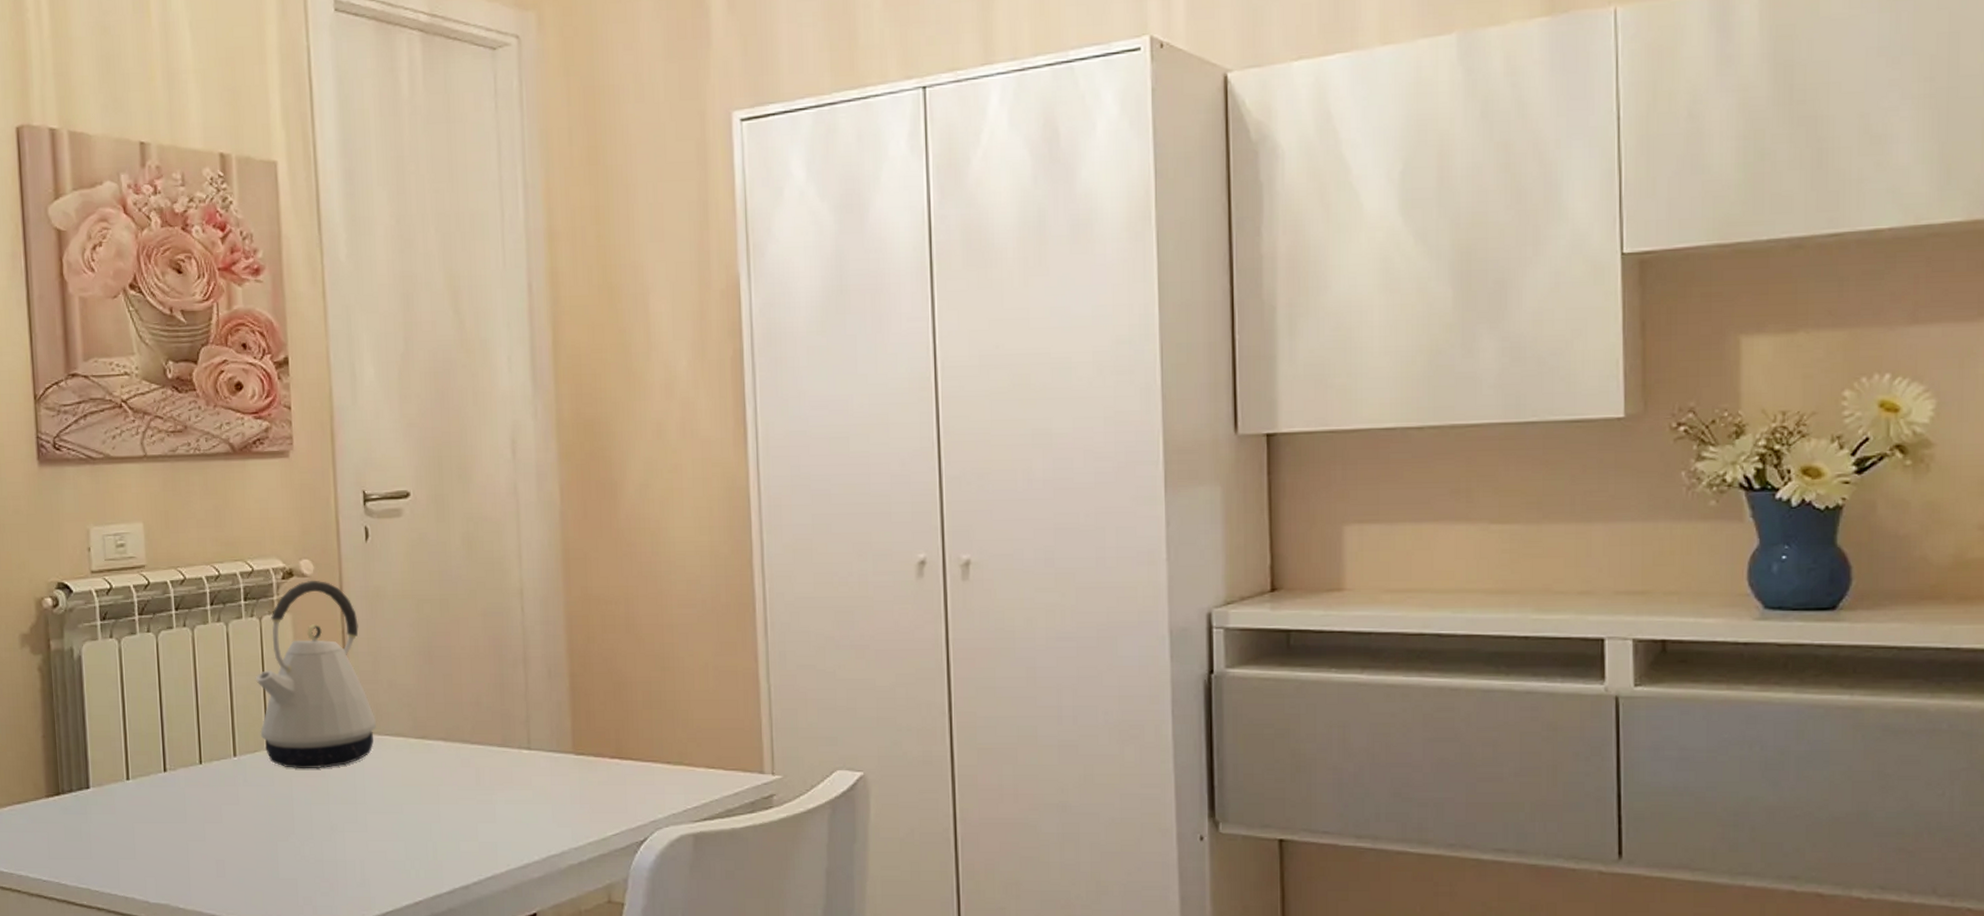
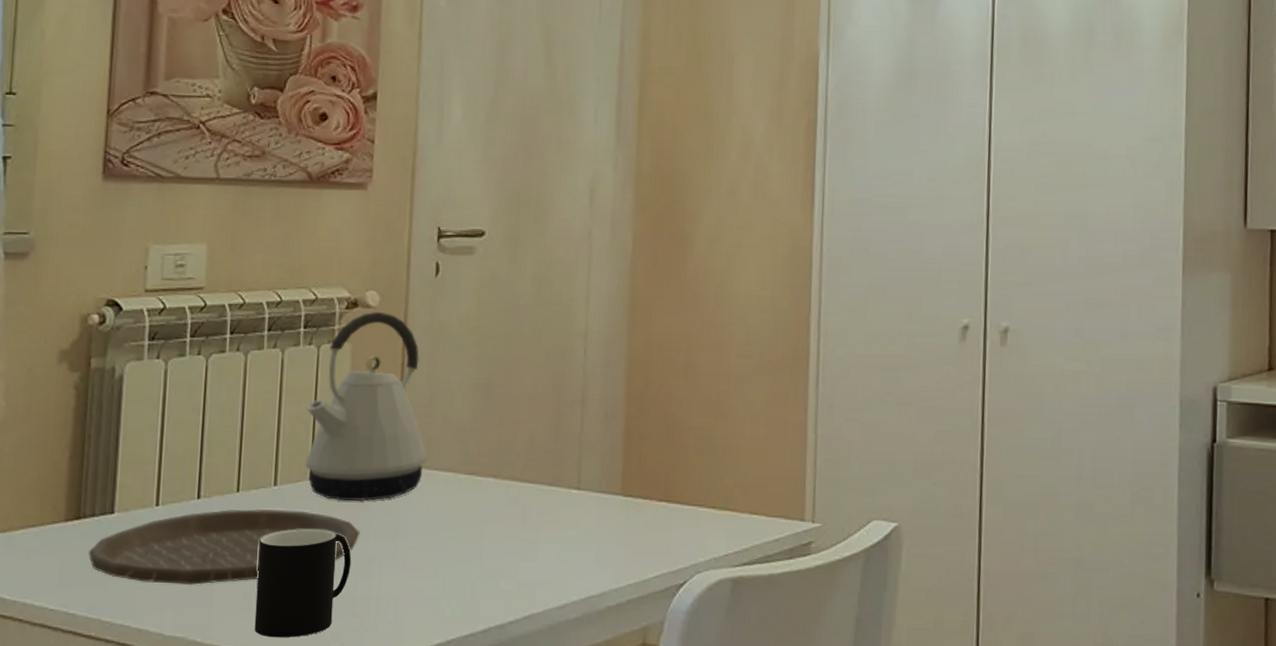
plate: none [71,779,320,854] -> present [89,509,360,585]
cup: none [226,797,315,903] -> present [254,528,352,638]

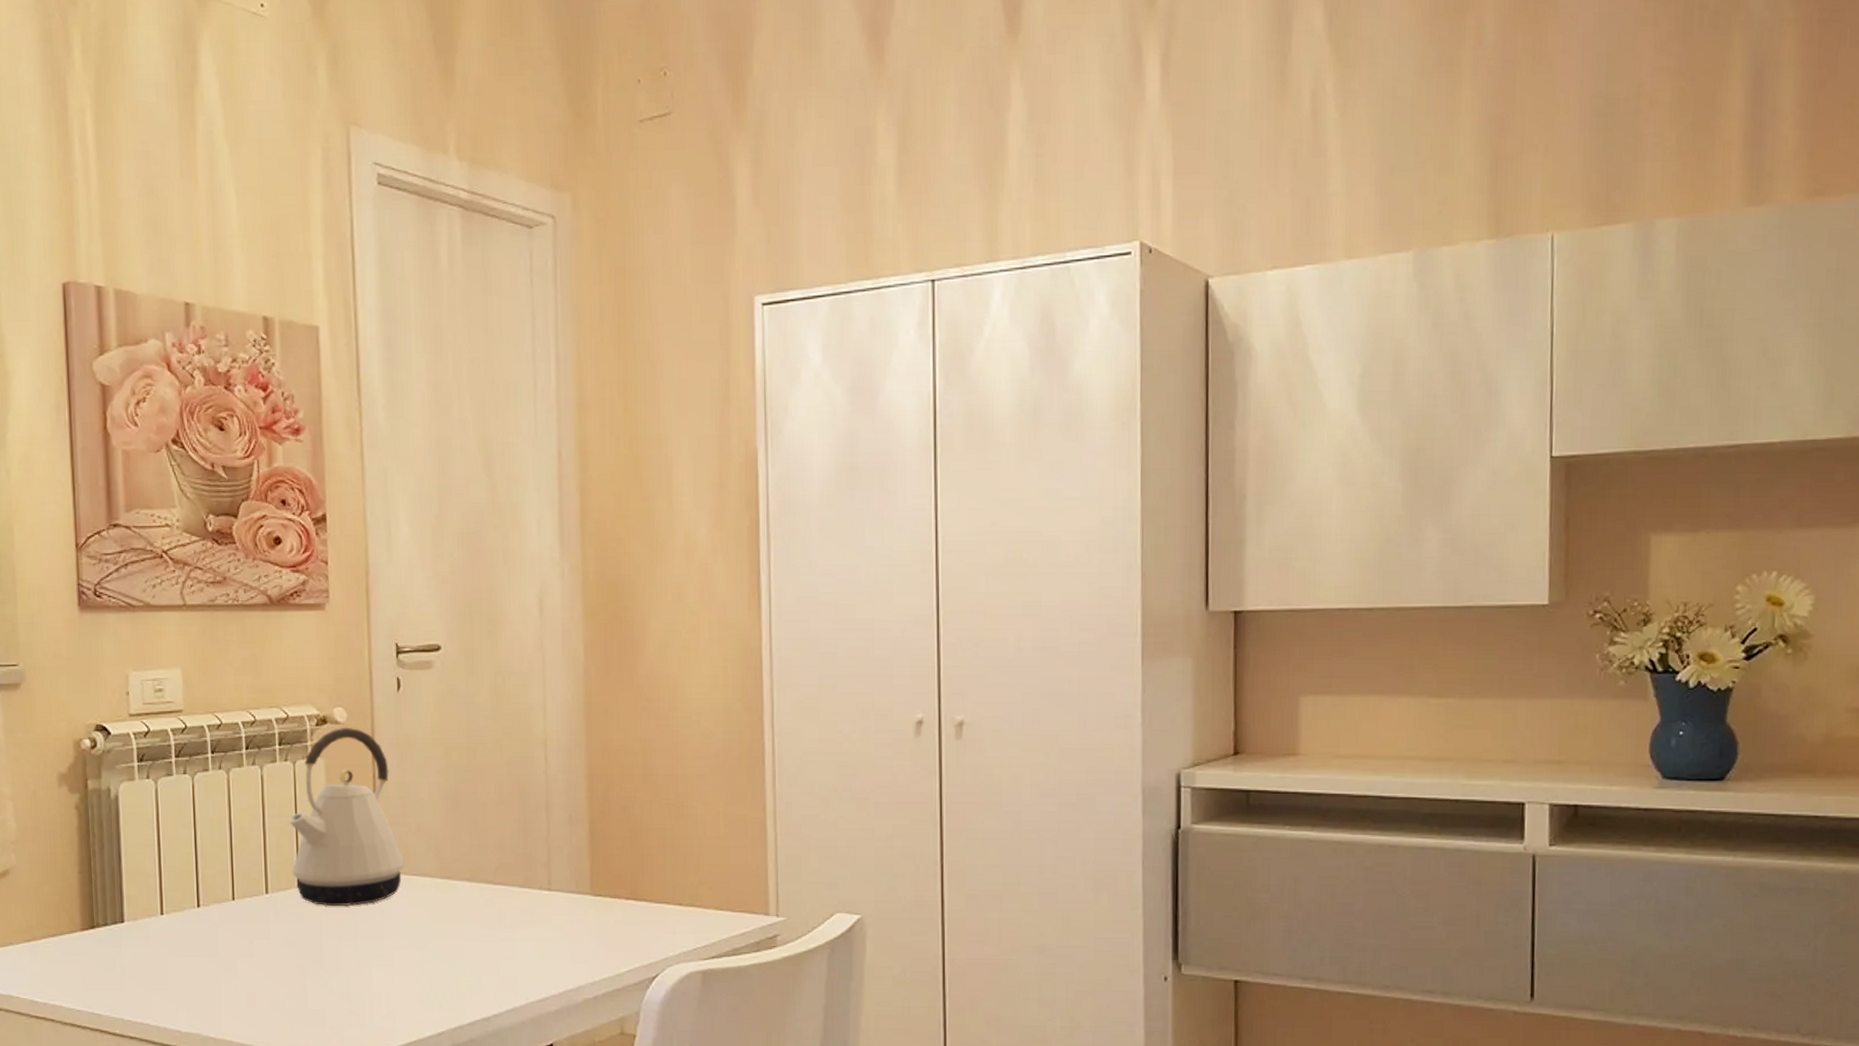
plate: present [89,509,360,585] -> none [106,915,349,986]
cup: present [254,528,352,638] -> none [257,933,343,1033]

